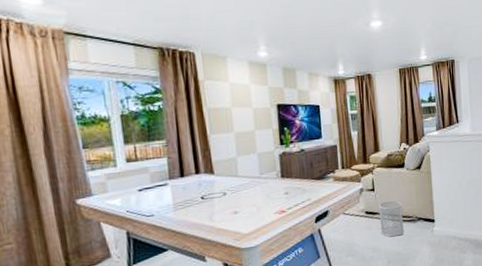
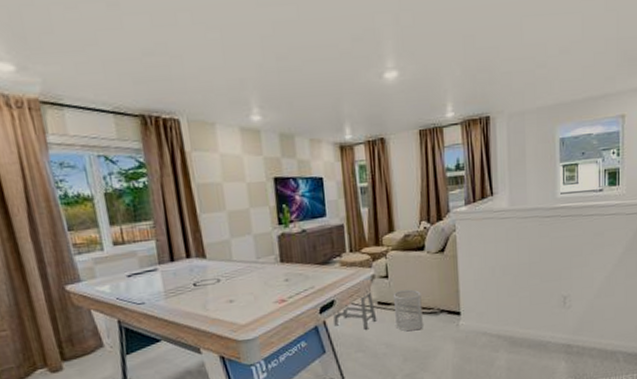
stool: none [327,201,365,236] -> present [333,290,377,330]

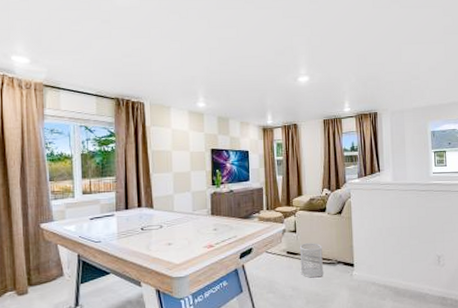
stool: present [333,290,377,330] -> none [251,241,286,274]

